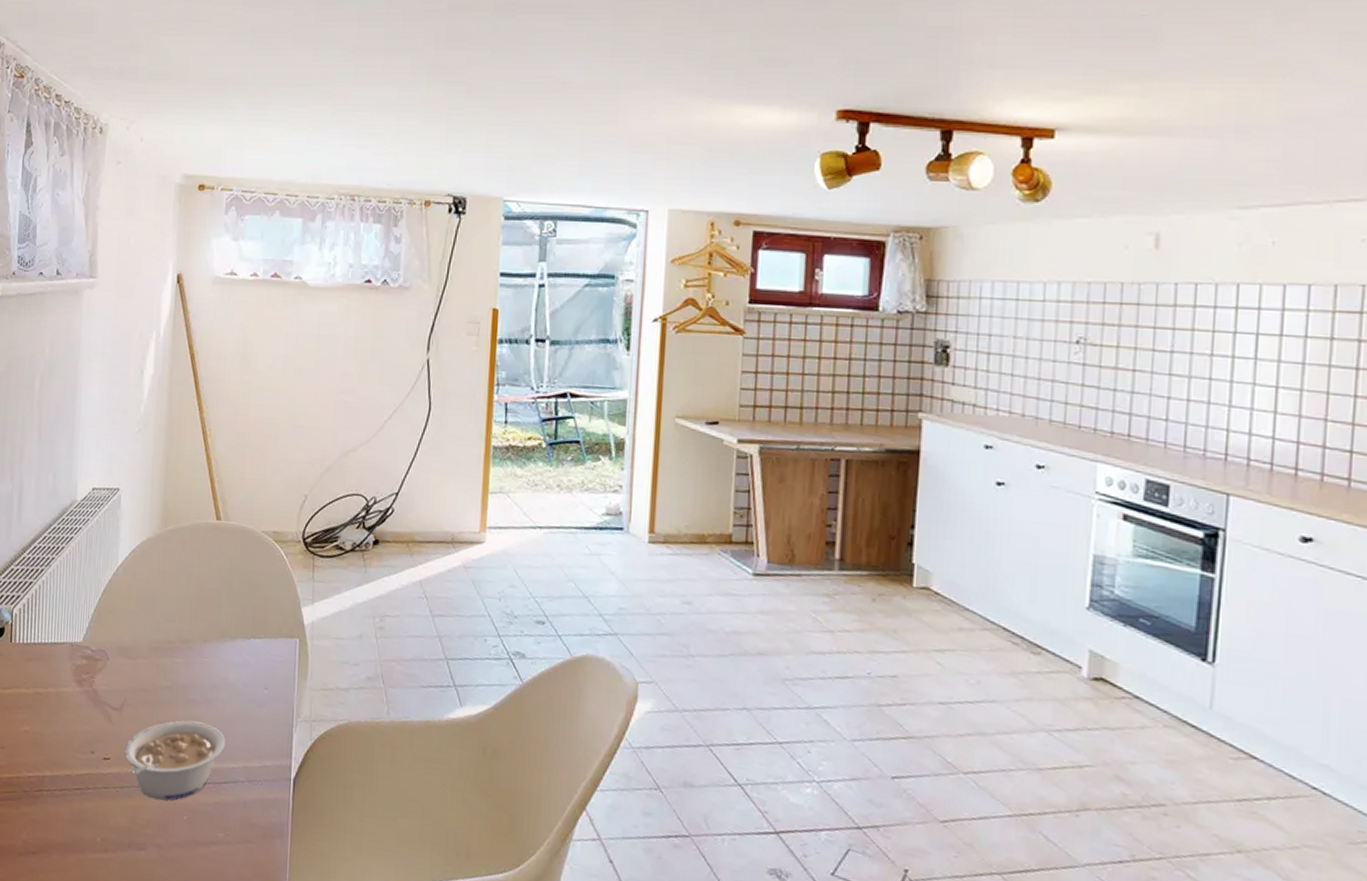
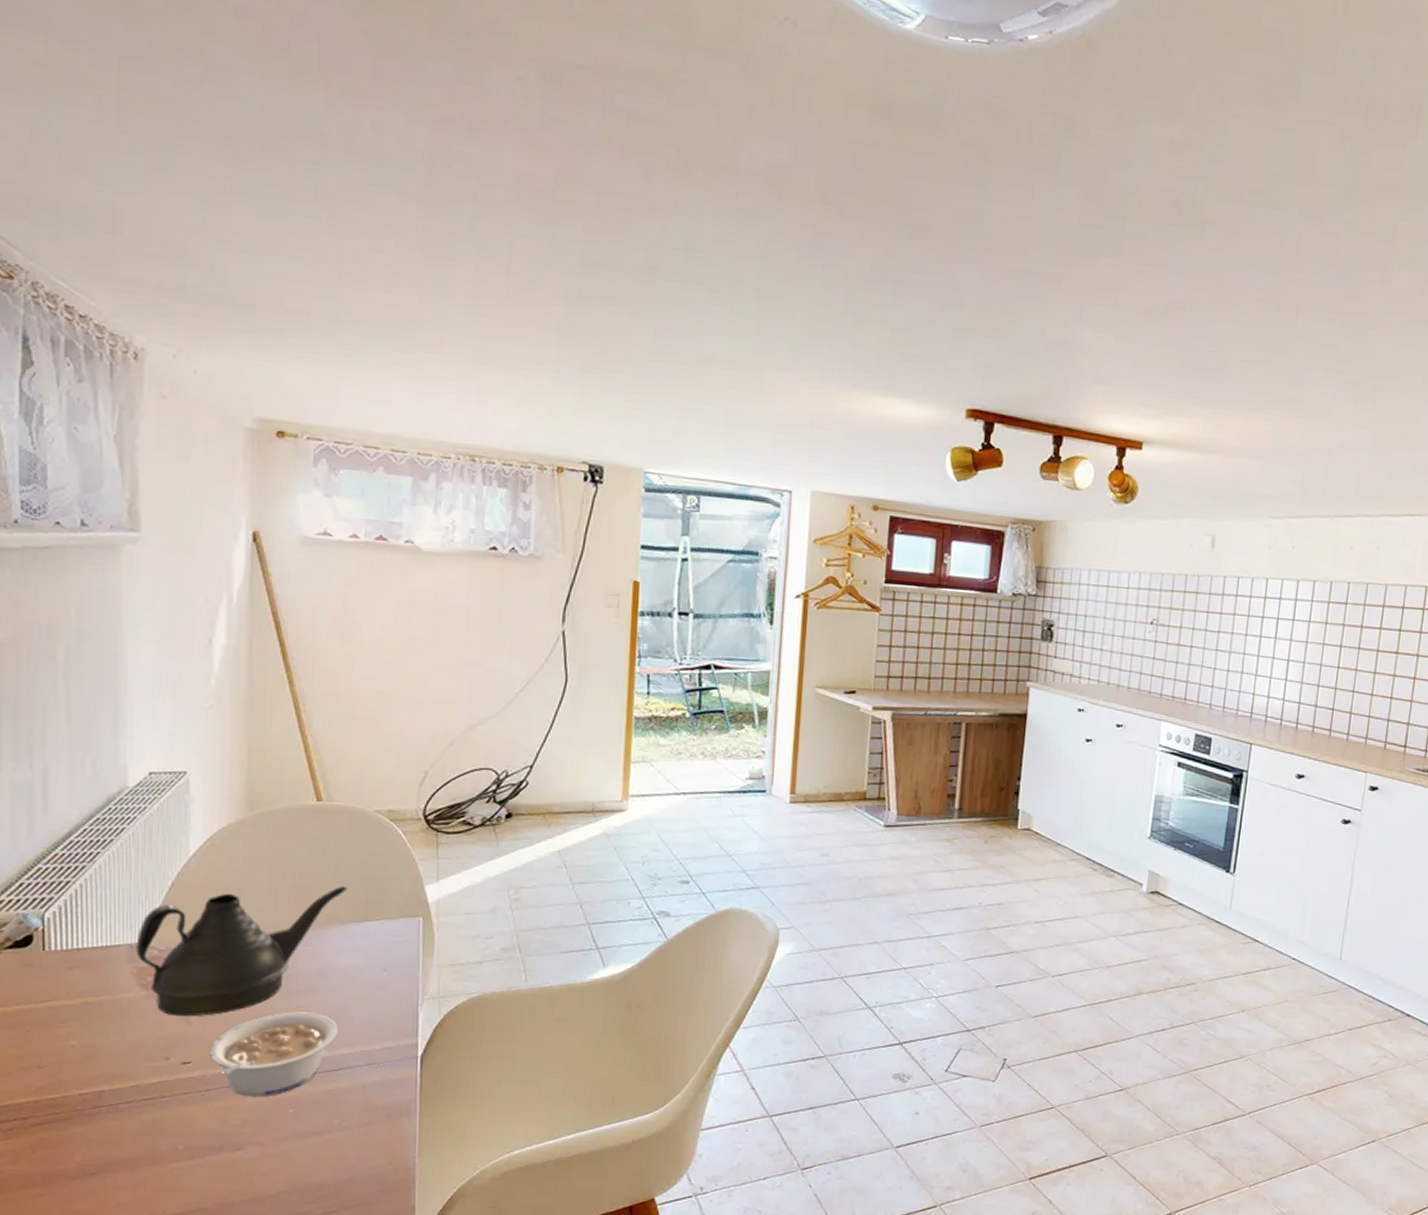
teapot: none [75,602,238,716] -> present [136,886,348,1017]

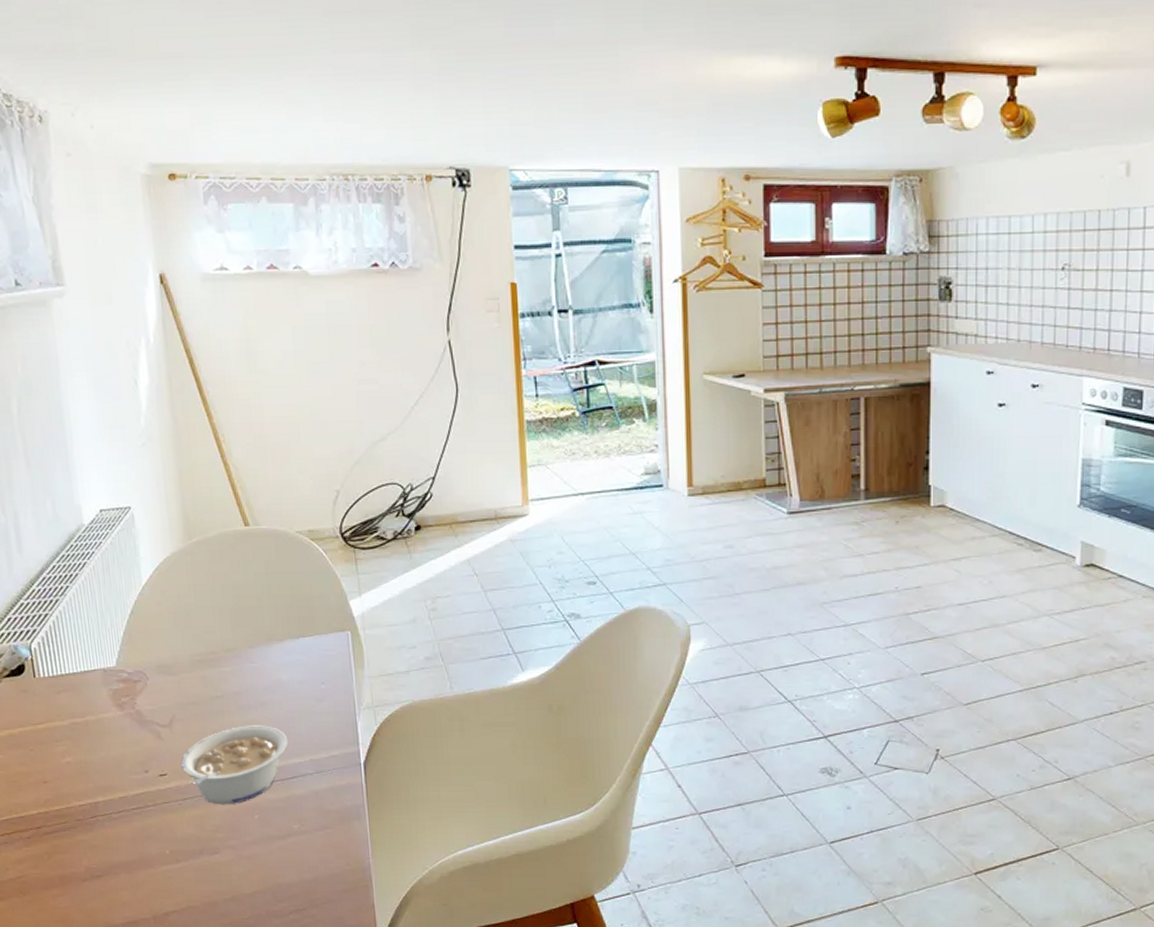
teapot: present [136,886,348,1017] -> none [108,606,281,733]

